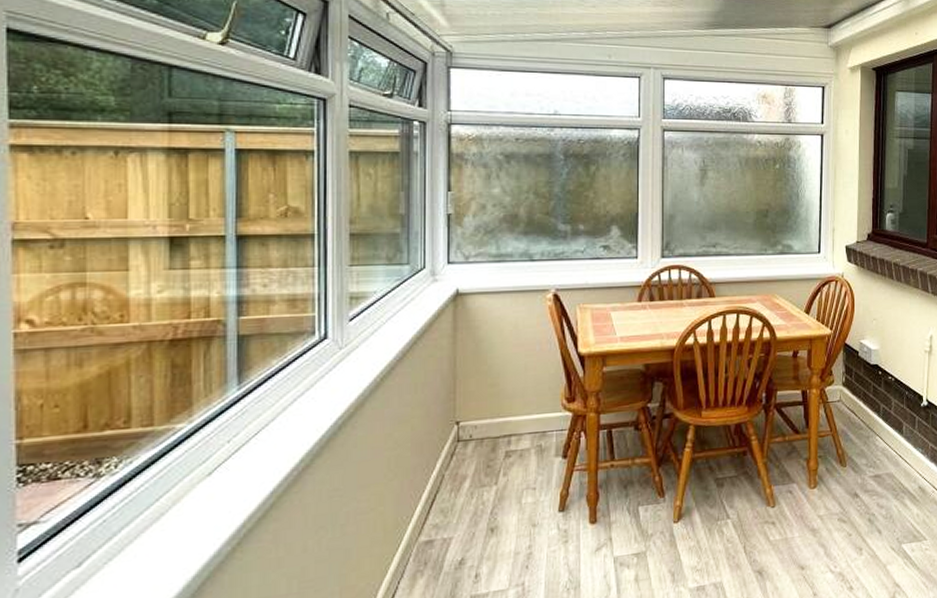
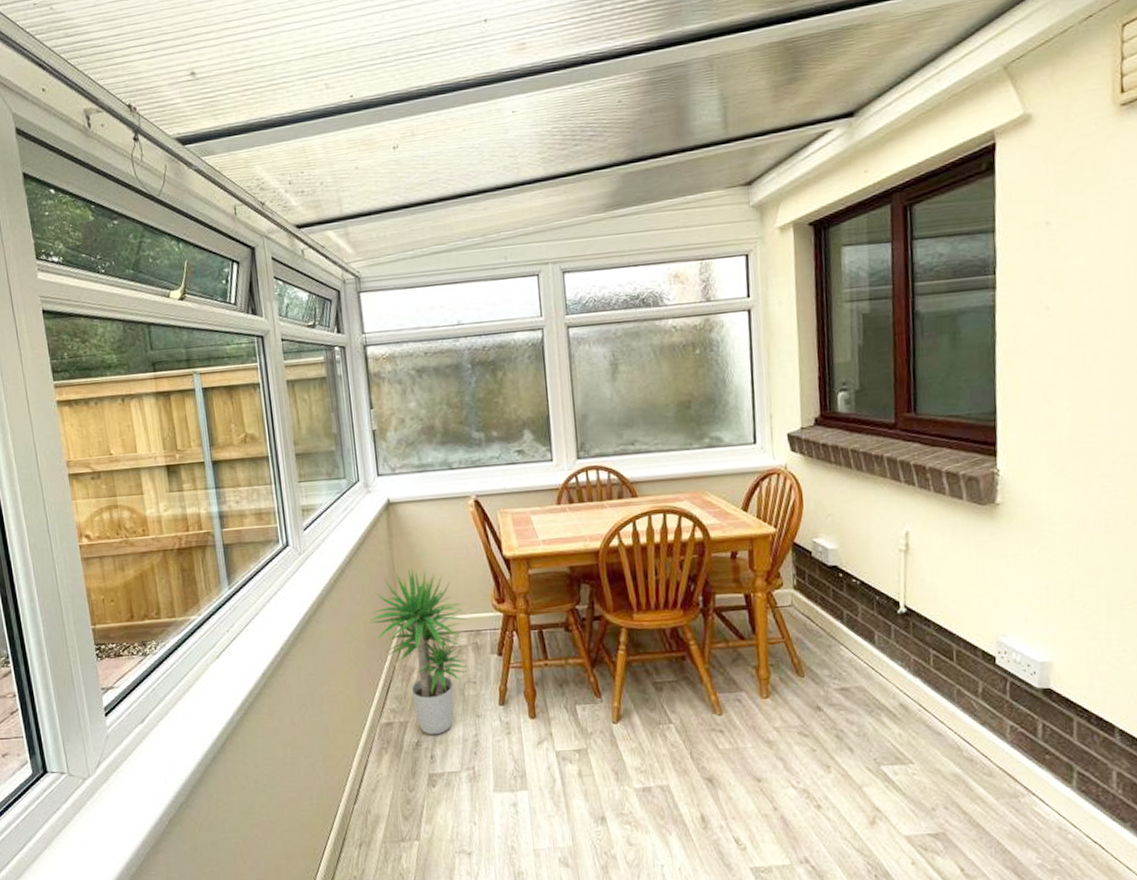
potted plant: none [417,365,535,551] -> present [368,568,469,735]

